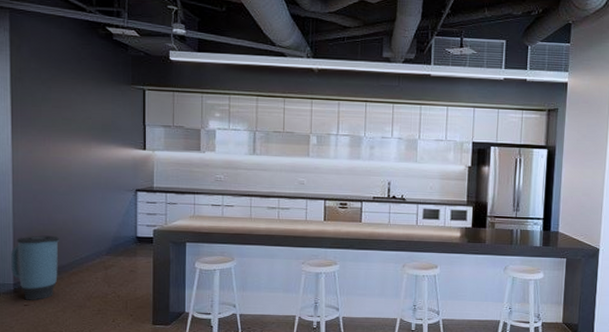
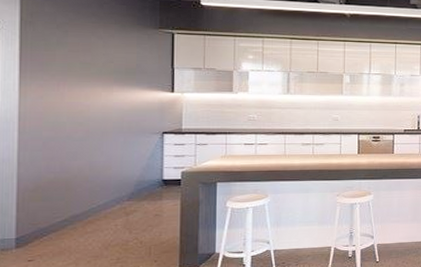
trash can: present [11,235,60,300] -> none [13,184,74,255]

